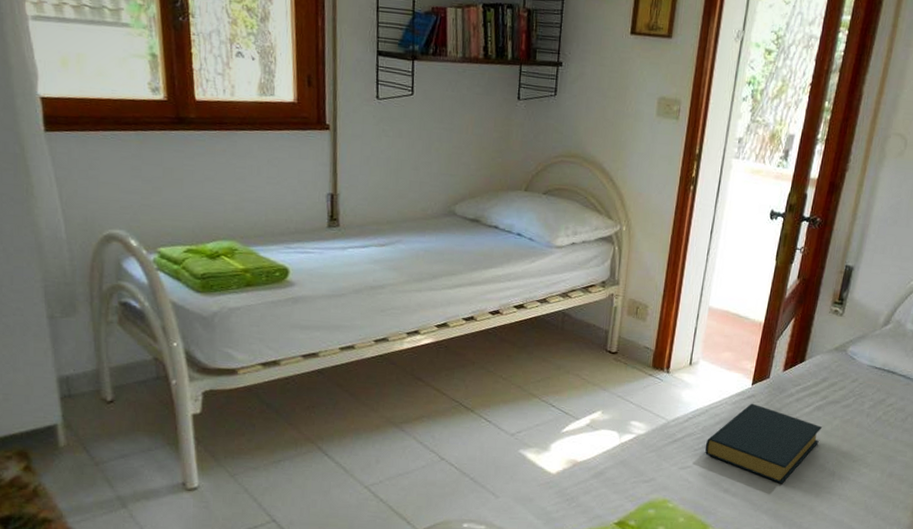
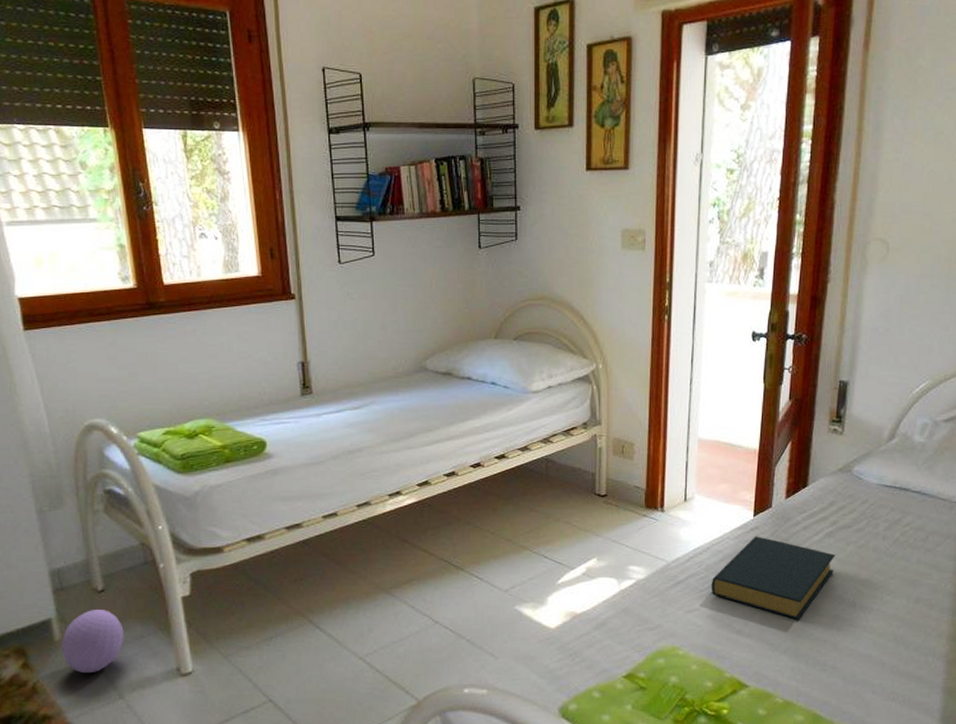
ball: none [66,419,131,481] -> present [61,610,124,674]

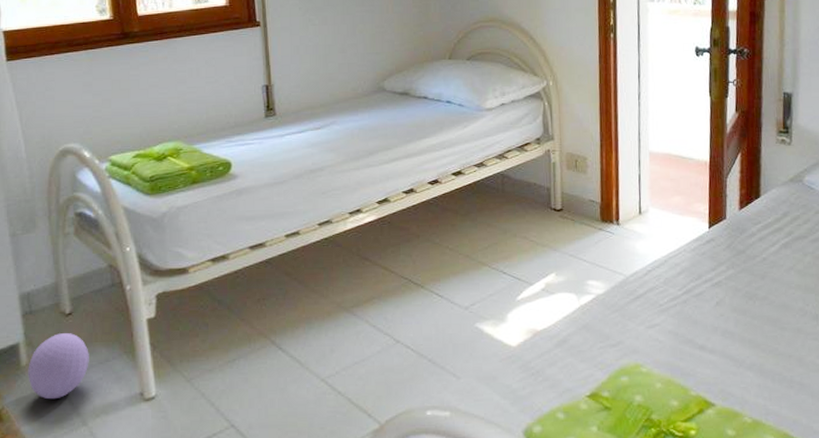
hardback book: present [711,536,835,620] -> none [670,248,793,334]

